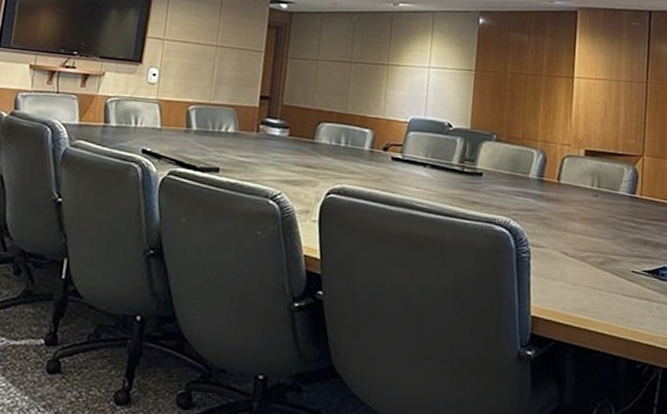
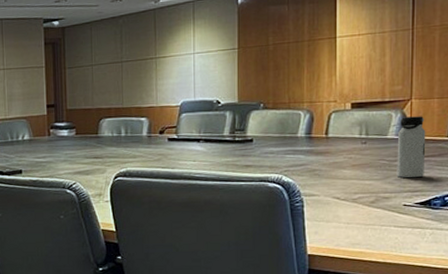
water bottle: none [626,173,656,242] -> present [397,116,426,178]

